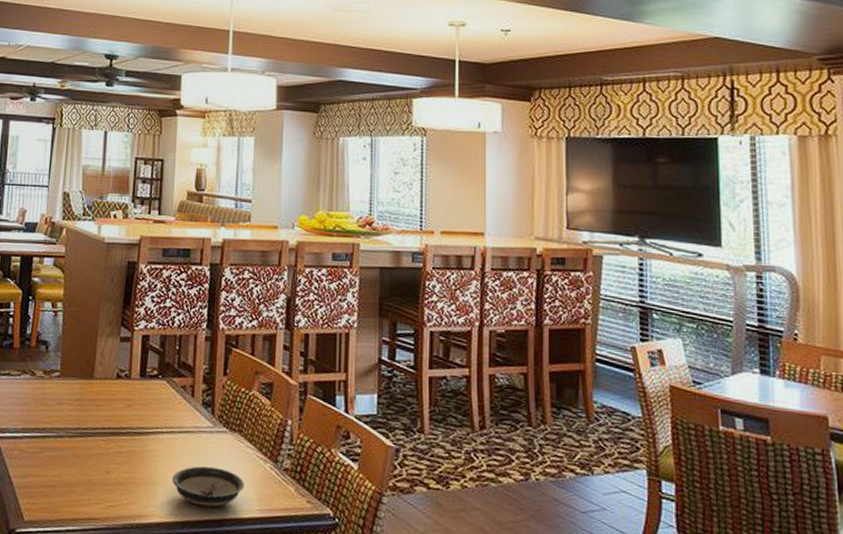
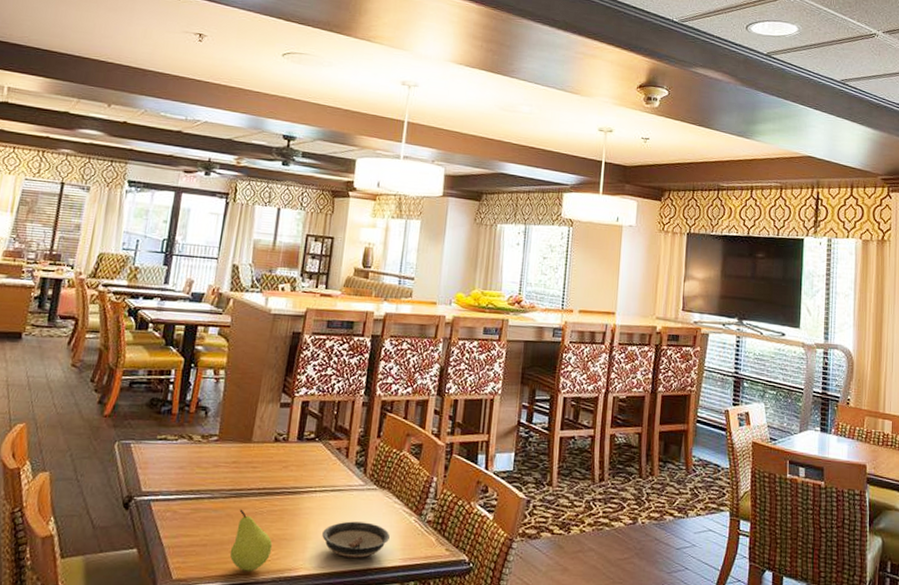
fruit: none [79,449,122,516] -> present [229,509,273,572]

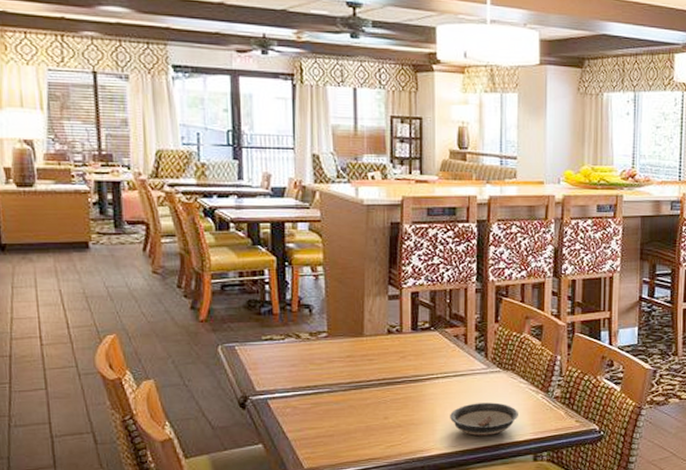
fruit: present [229,509,273,572] -> none [358,400,401,456]

